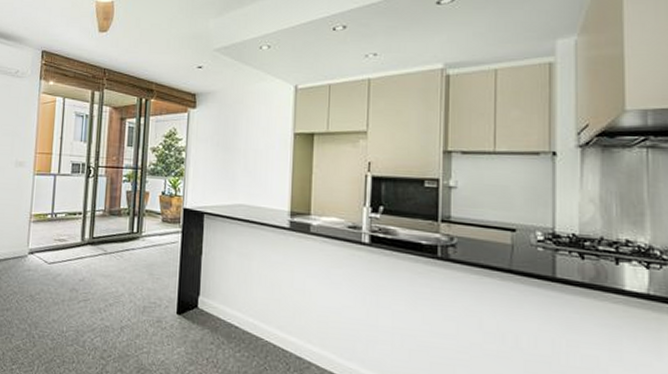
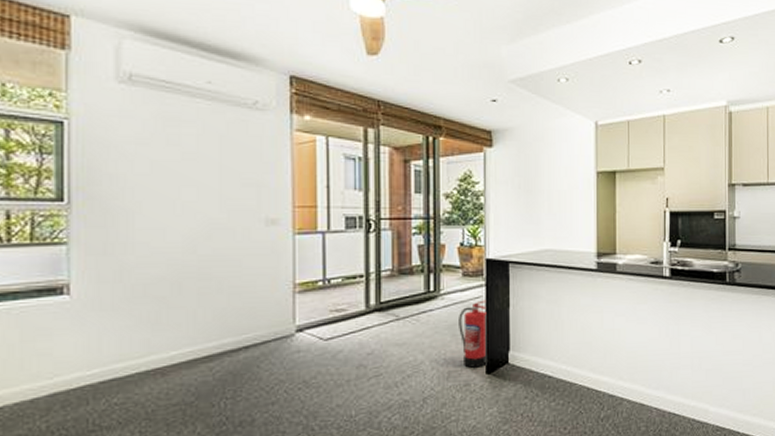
fire extinguisher: none [155,245,182,307] -> present [459,300,489,368]

